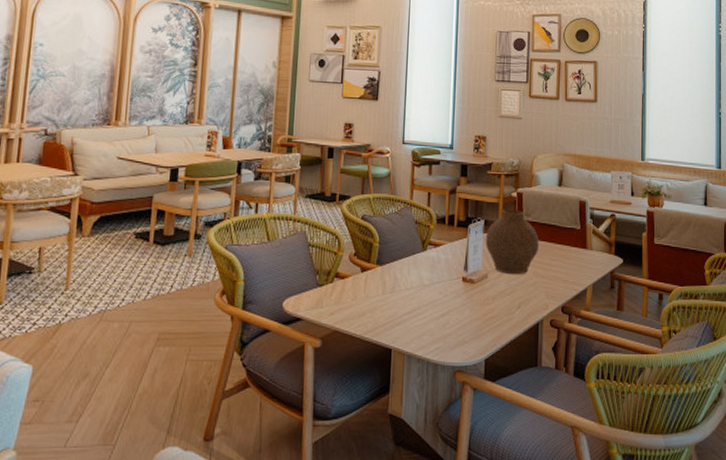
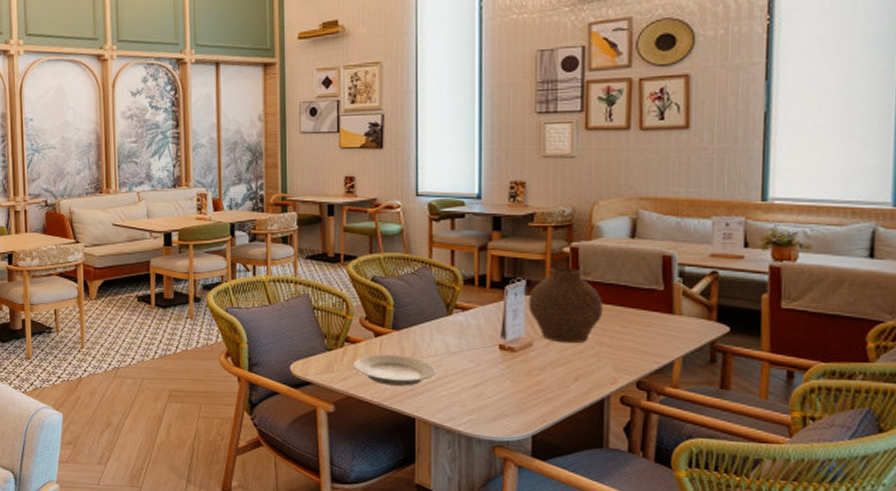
plate: none [341,288,411,318] -> present [354,354,436,386]

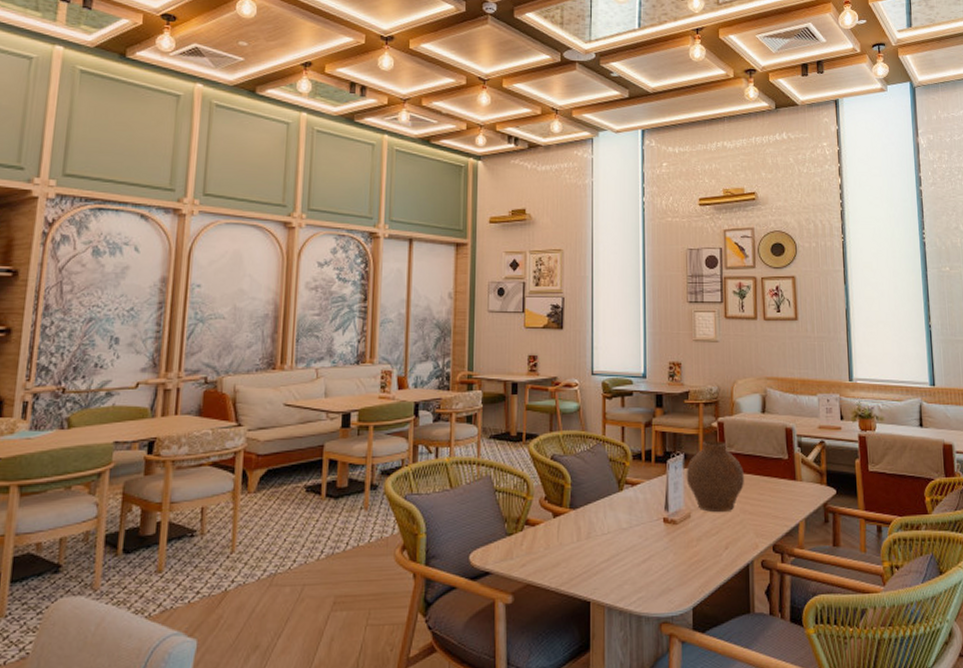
plate: present [354,354,436,386] -> none [533,534,609,568]

